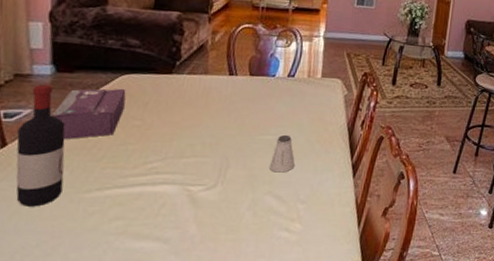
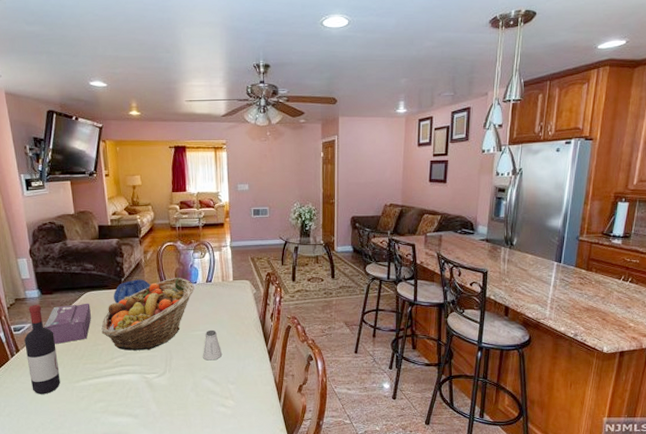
fruit basket: none [136,67,272,155] -> present [101,278,194,351]
decorative bowl: none [160,64,215,93] -> present [113,279,150,303]

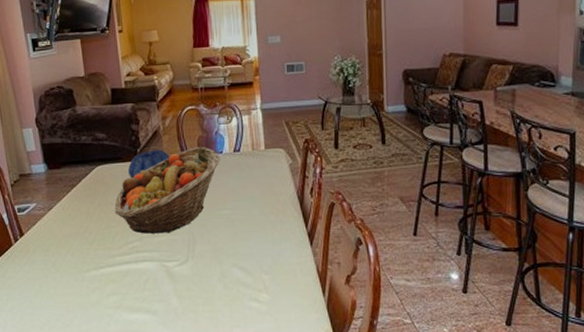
wine bottle: present [24,304,60,394] -> none [29,181,69,286]
tissue box: present [44,303,91,345] -> none [51,178,103,227]
saltshaker: present [202,329,222,361] -> none [230,208,253,245]

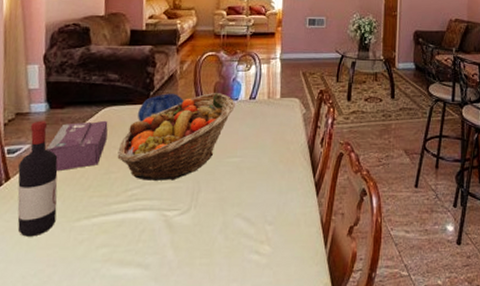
wine bottle: none [29,181,69,286] -> present [17,121,58,237]
tissue box: none [51,178,103,227] -> present [46,120,108,172]

